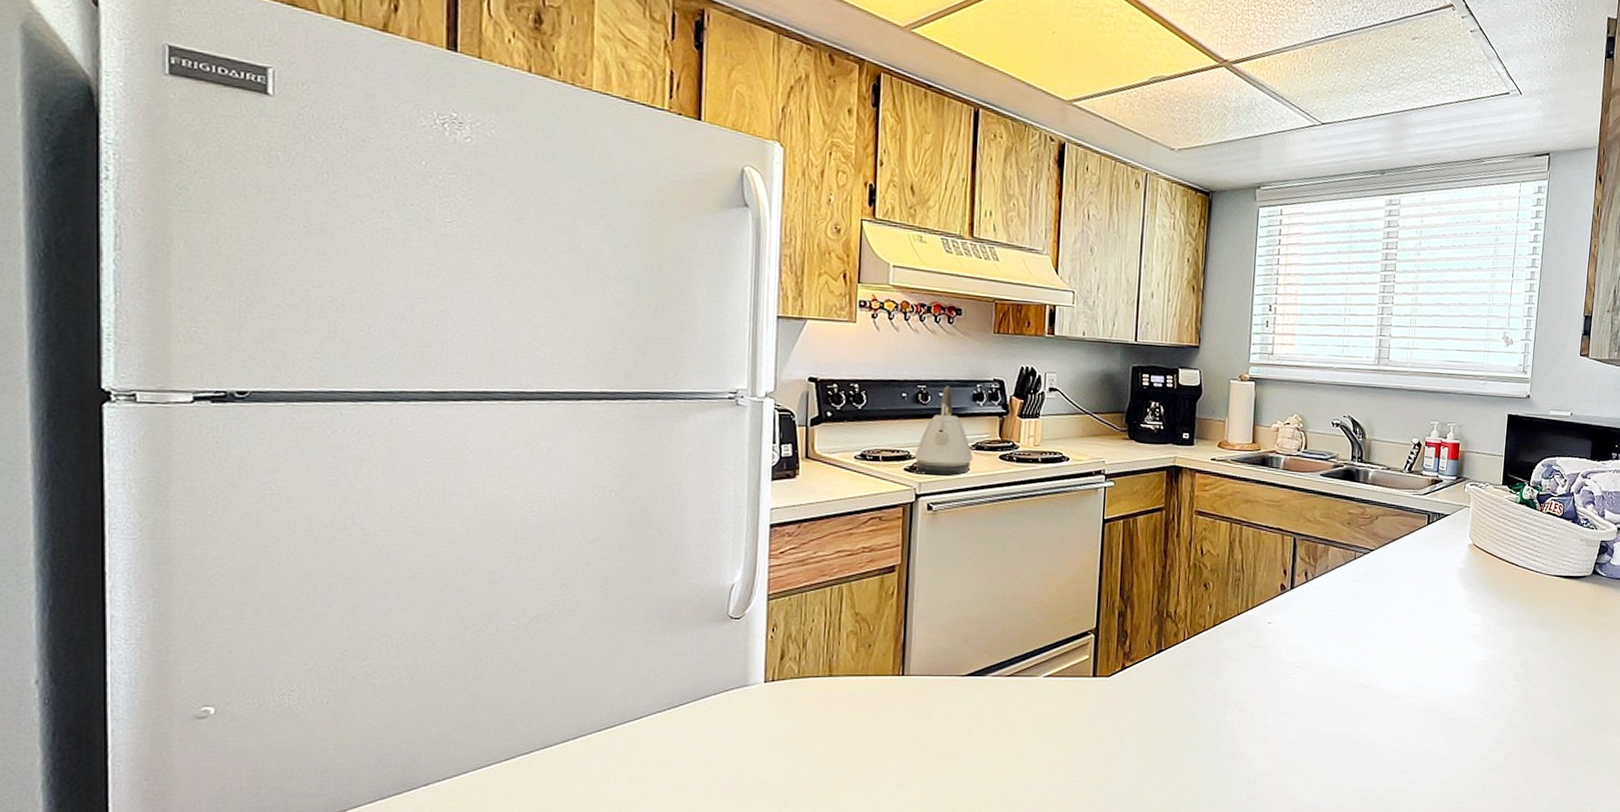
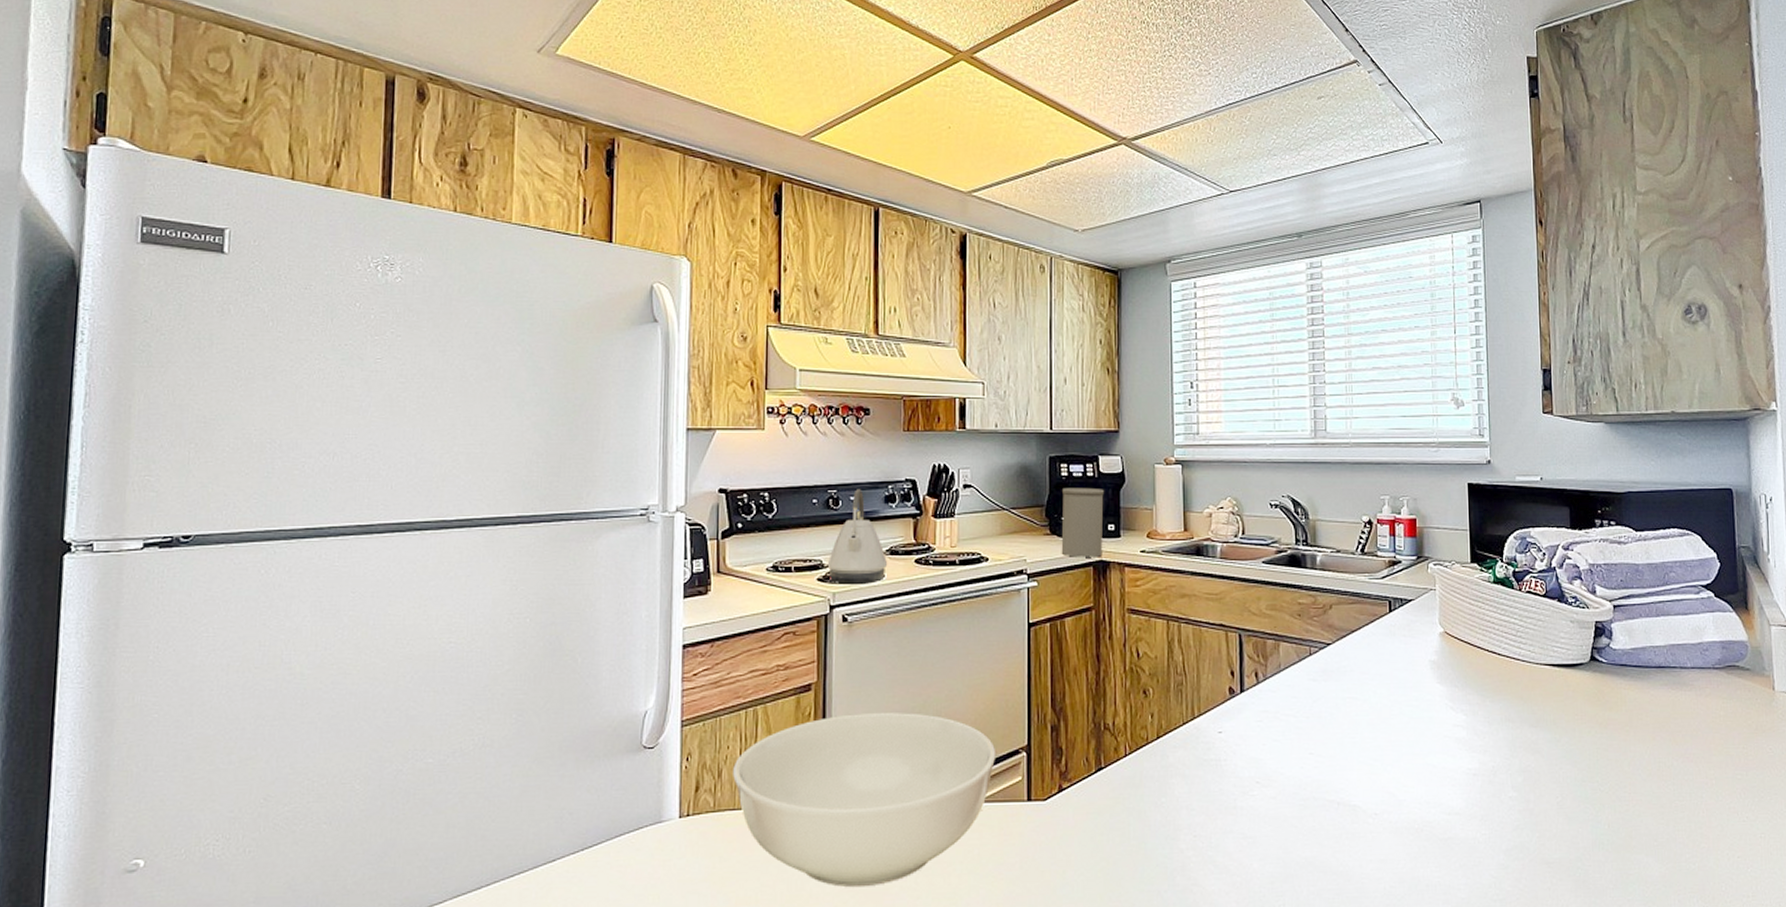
bowl: none [817,593,1067,748] -> present [733,711,996,888]
canister: none [1138,396,1182,462] -> present [1061,487,1104,557]

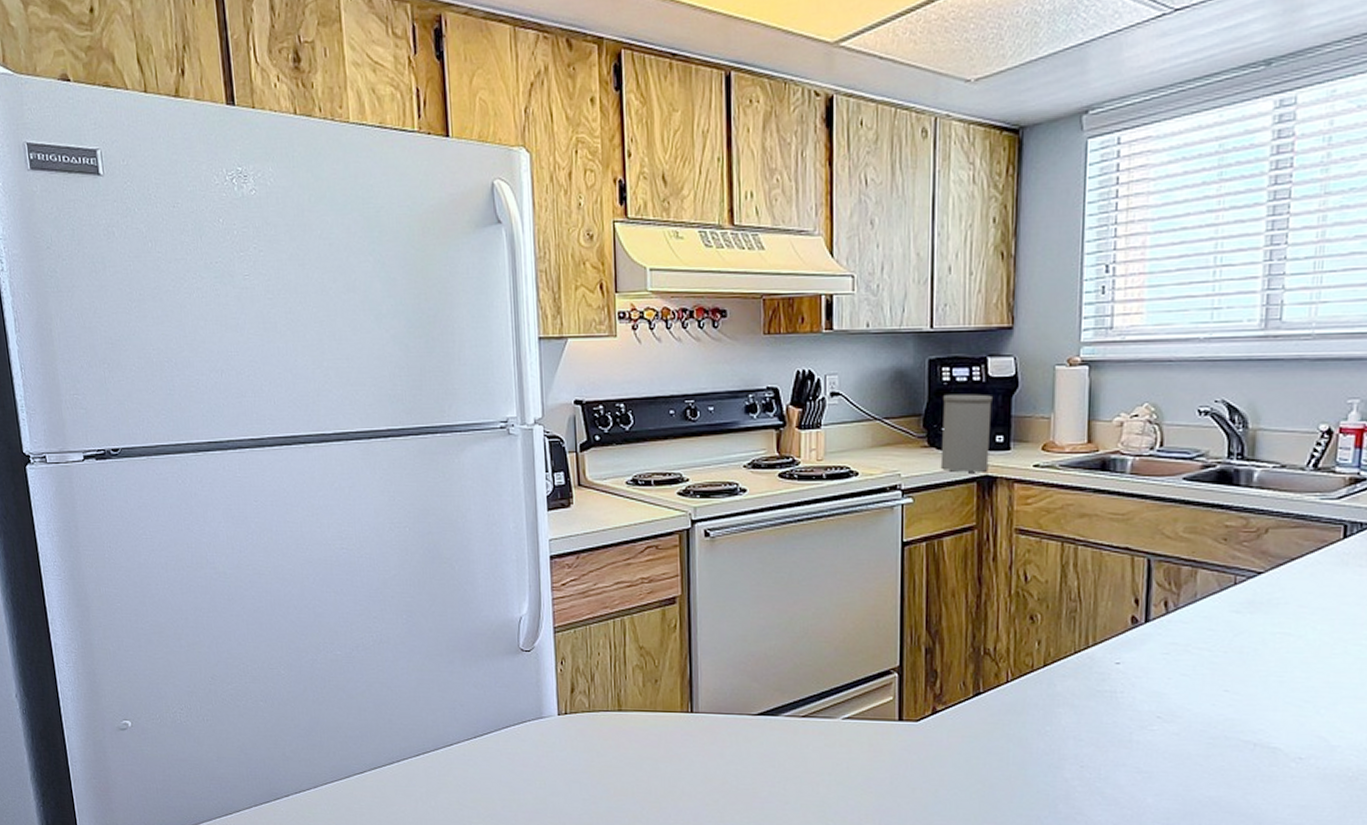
bowl: present [733,711,996,888] -> none [605,626,866,789]
kettle: present [827,489,888,586] -> none [687,399,750,500]

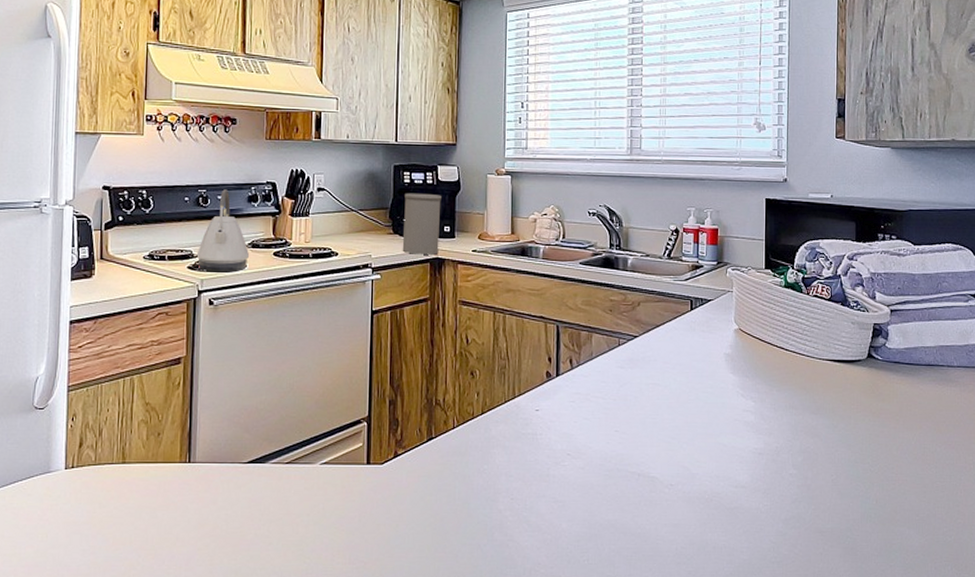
kettle: none [687,399,750,500] -> present [196,189,250,274]

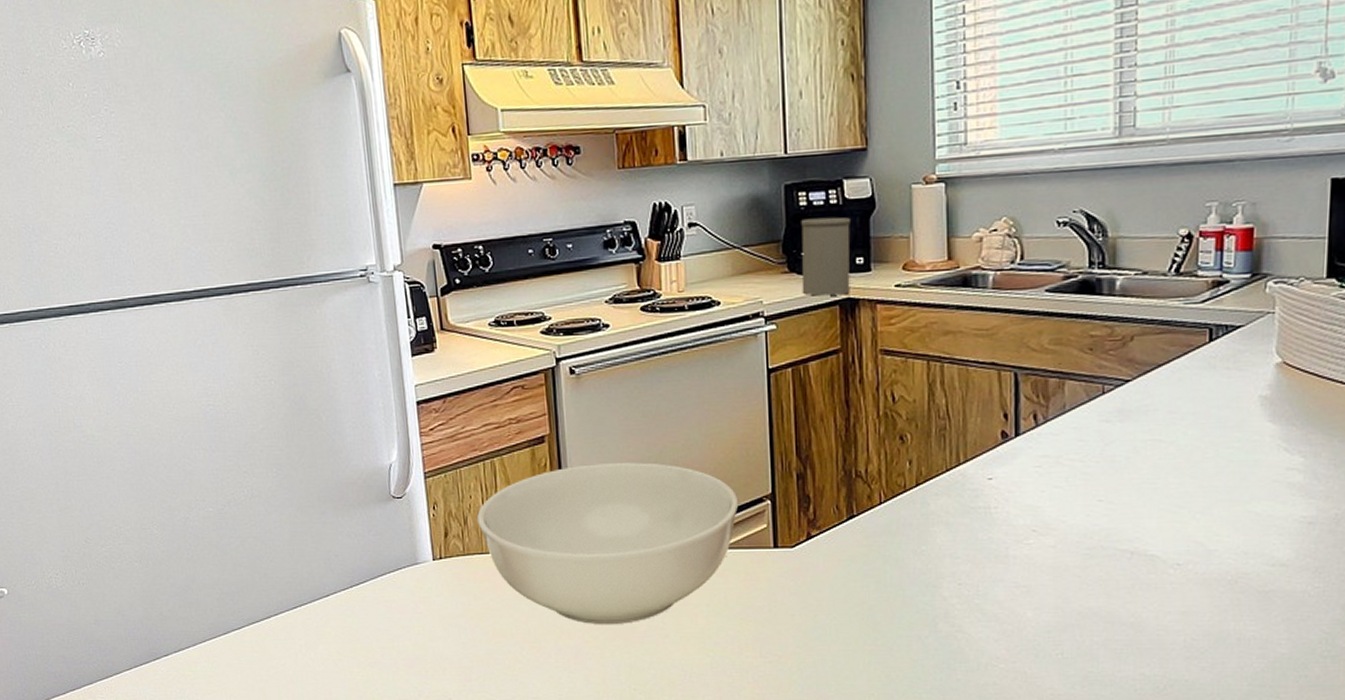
bowl: none [112,383,341,533] -> present [477,462,739,625]
kettle: present [196,189,250,274] -> none [549,235,613,337]

